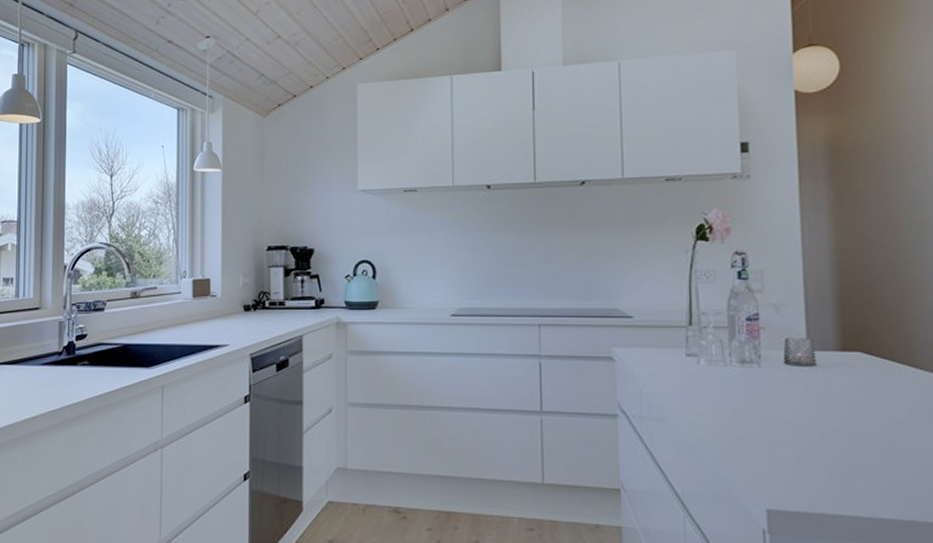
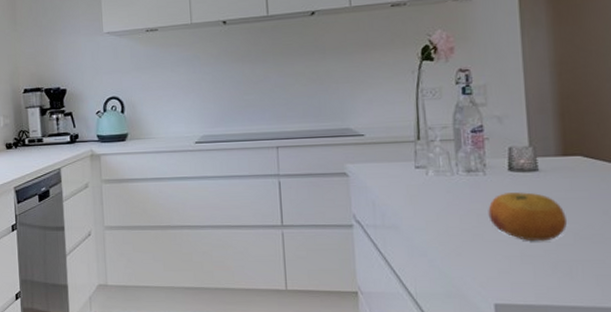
fruit: none [762,388,846,443] -> present [488,192,568,242]

